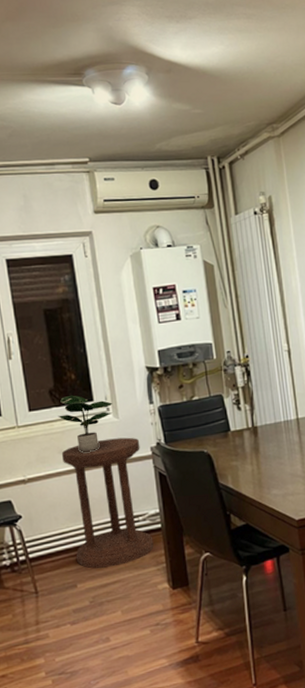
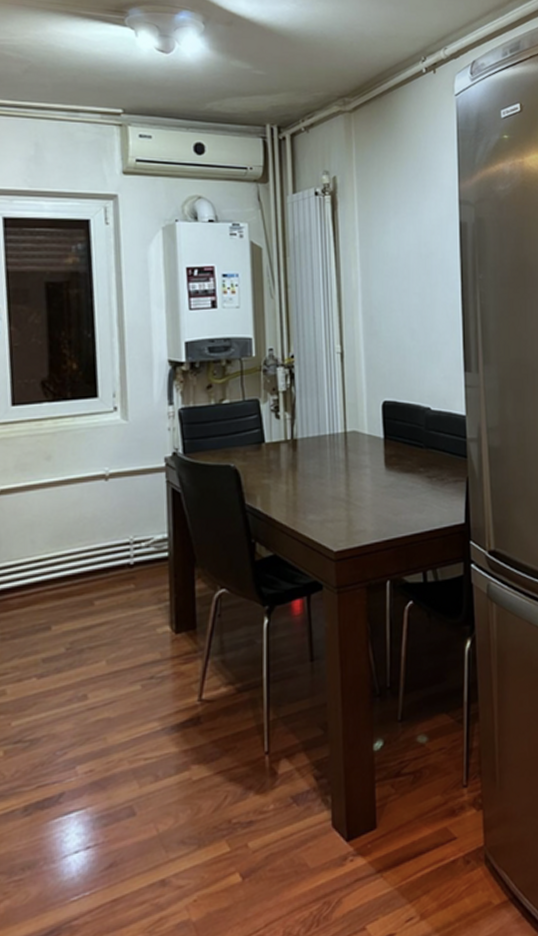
potted plant: present [58,395,113,453] -> none [49,388,121,460]
side table: present [61,437,154,568] -> none [48,444,157,606]

